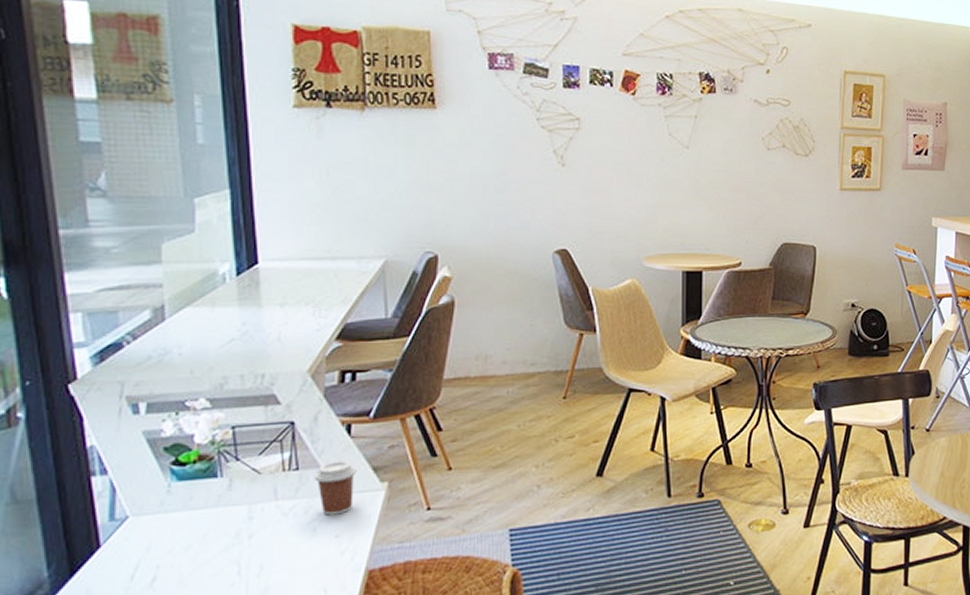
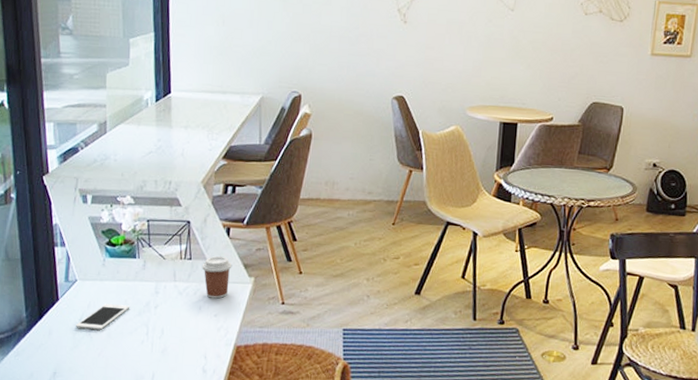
cell phone: none [129,540,212,580] -> present [76,304,130,330]

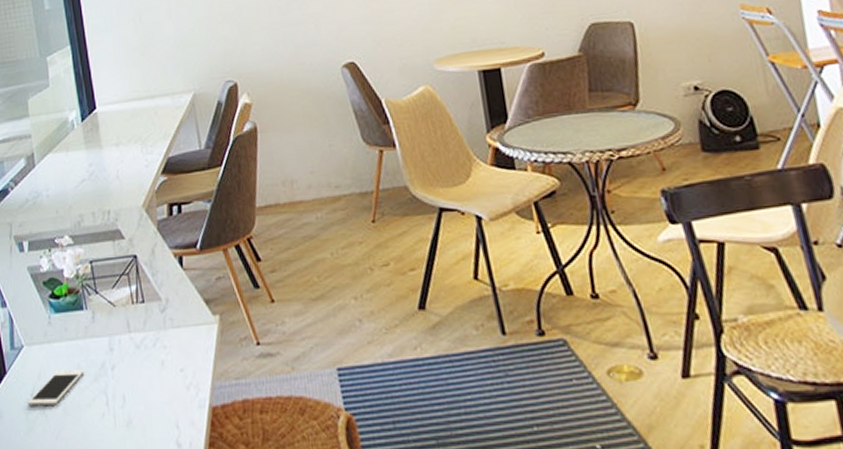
coffee cup: present [202,255,232,299] -> none [157,293,192,348]

